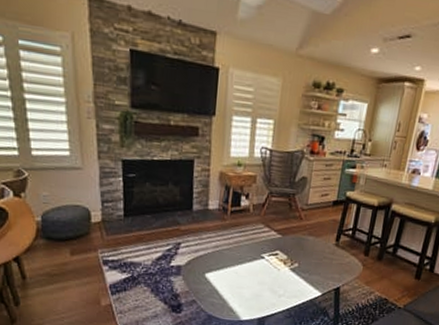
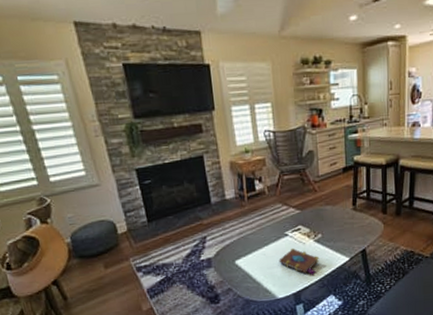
book: none [250,271,292,303] -> present [279,247,320,275]

